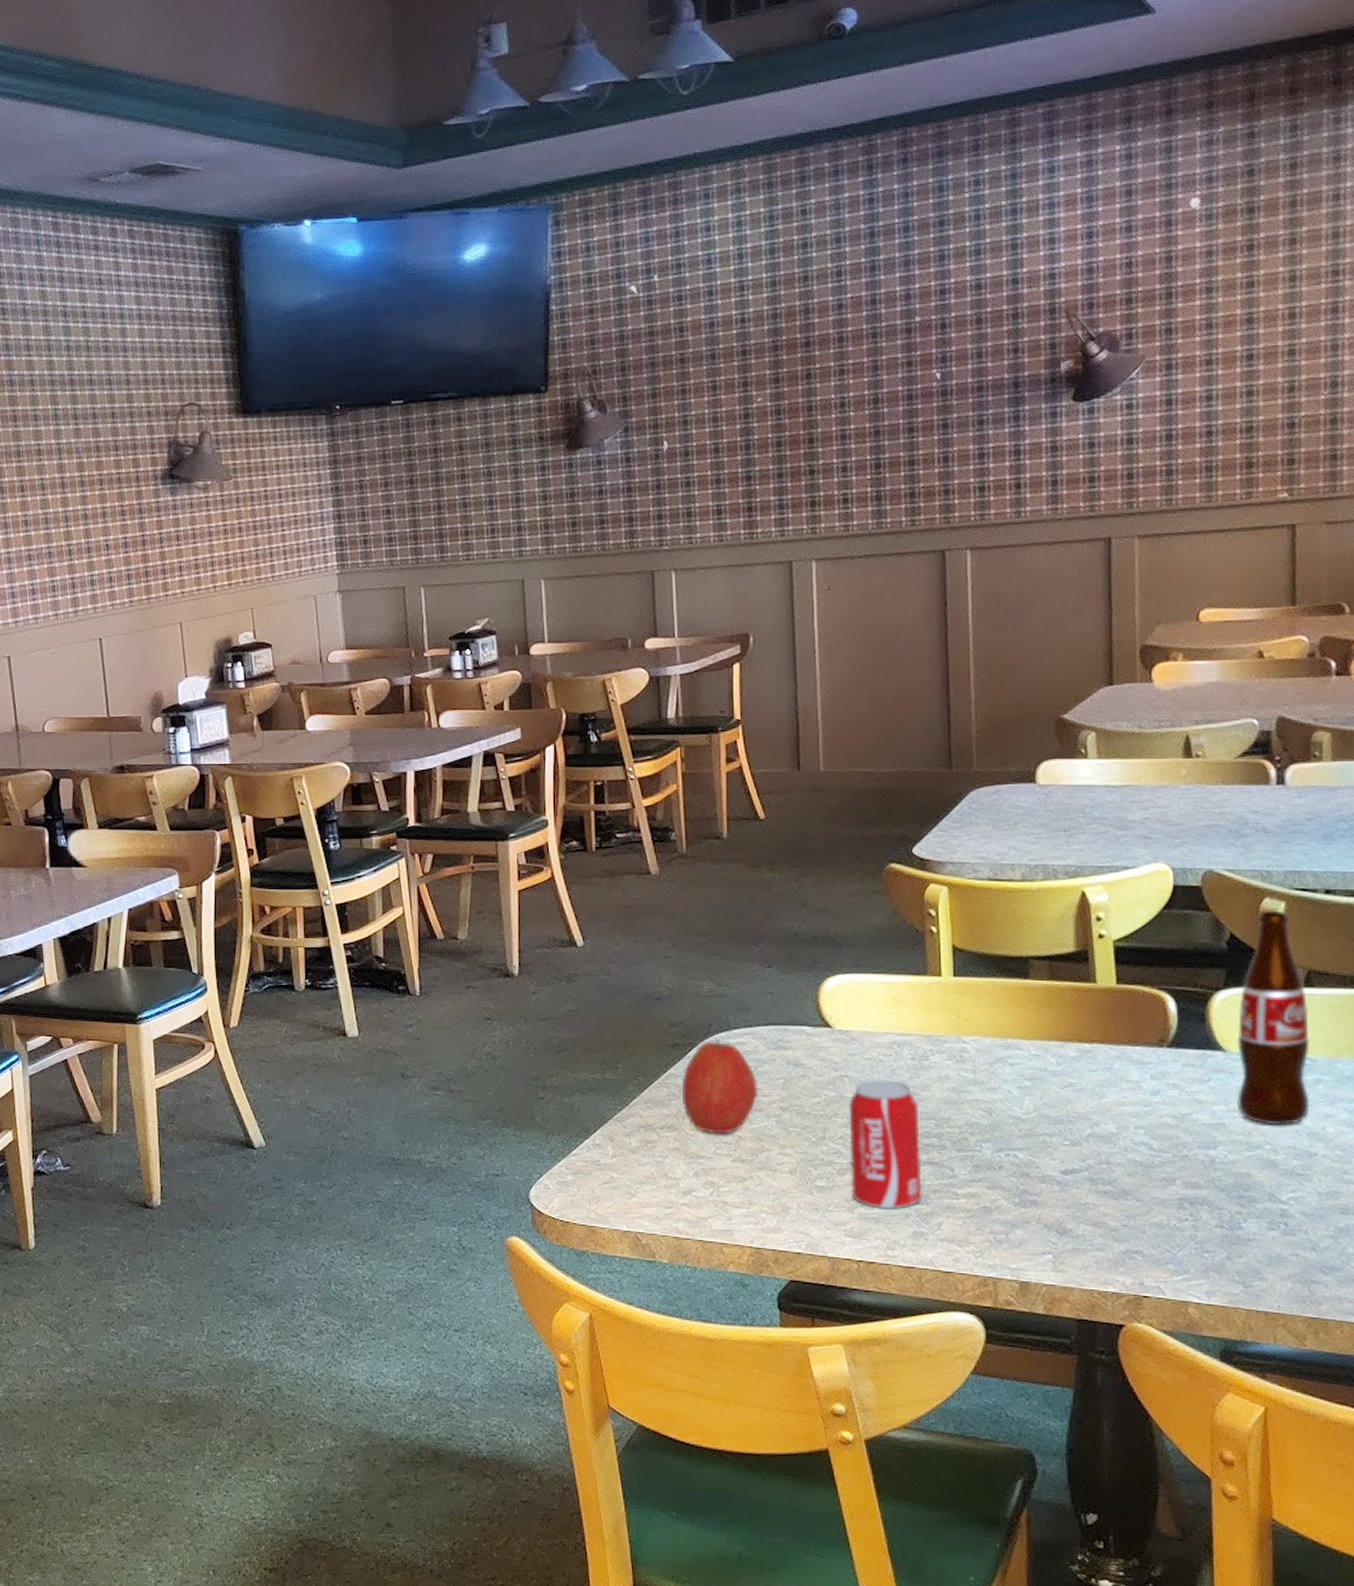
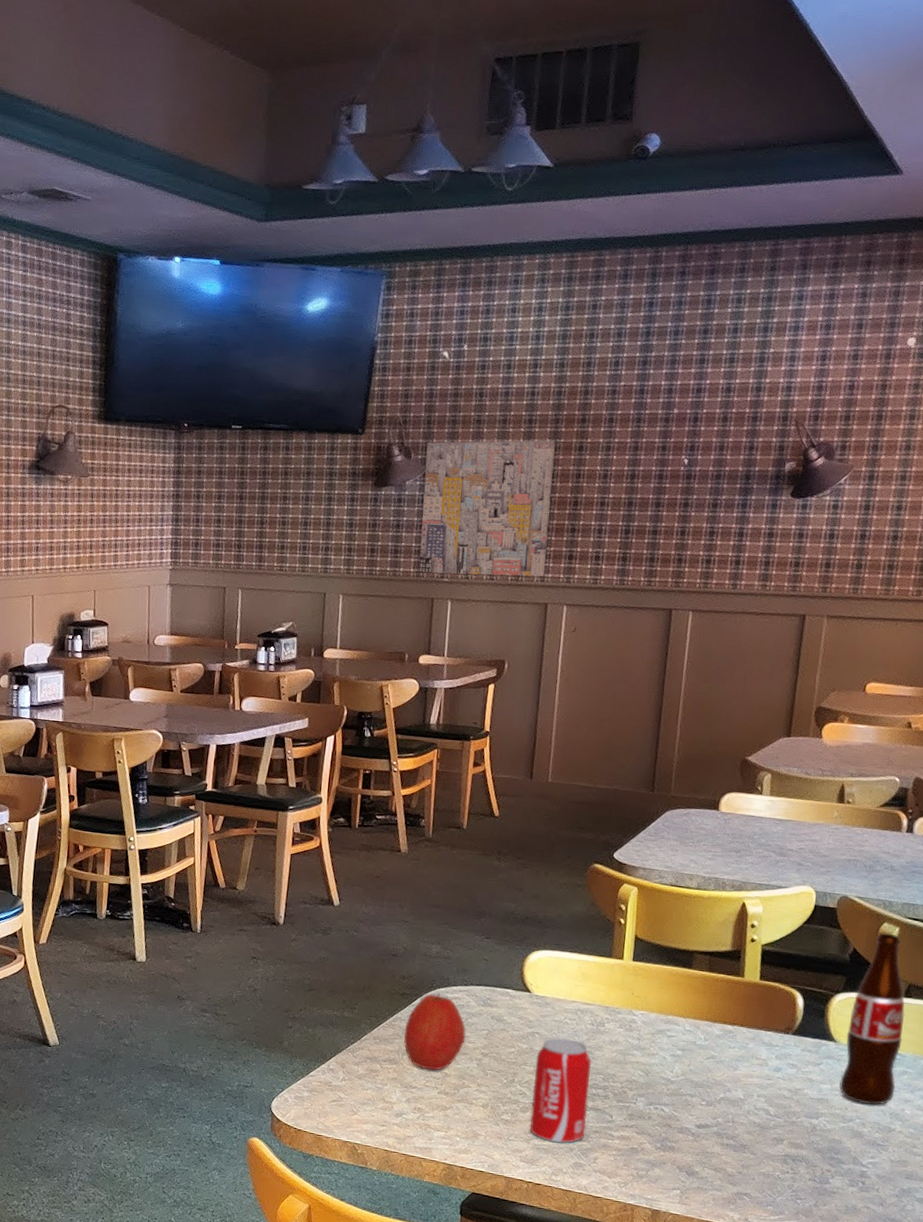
wall art: none [624,372,784,544] -> present [419,440,556,577]

